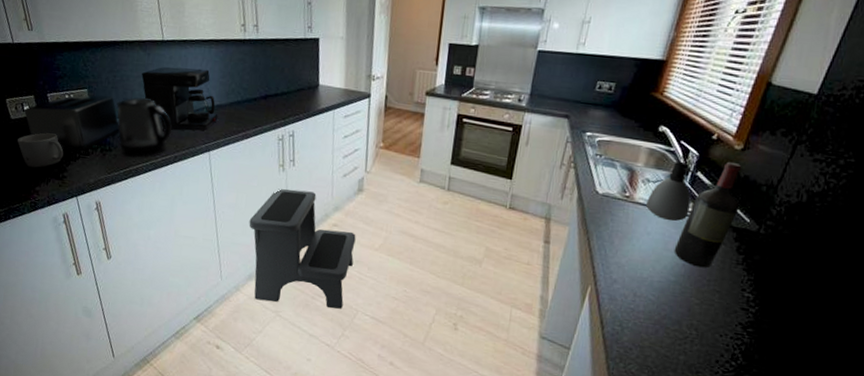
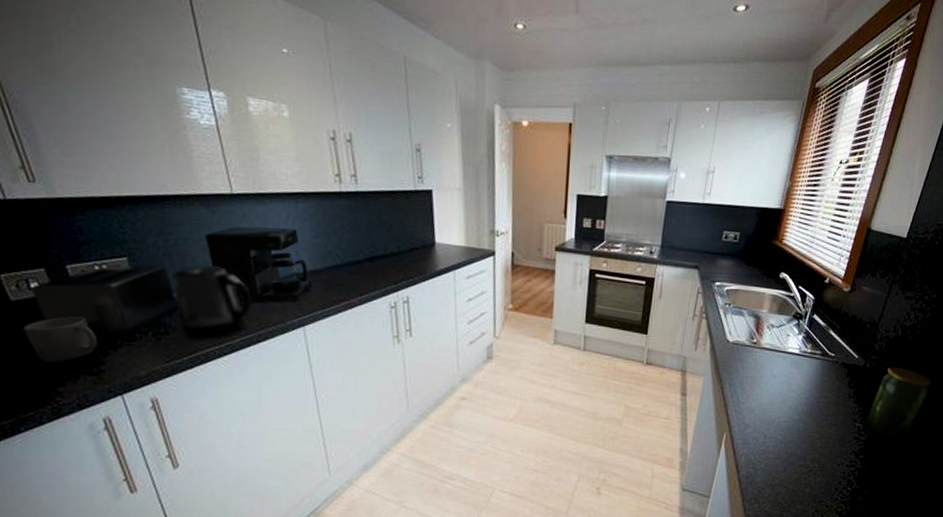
step stool: present [249,188,356,309] -> none [360,362,488,493]
soap dispenser: present [645,161,696,222] -> none [771,305,812,363]
wine bottle: present [674,161,742,269] -> none [797,303,850,404]
jar: none [756,235,845,318] -> present [865,367,931,440]

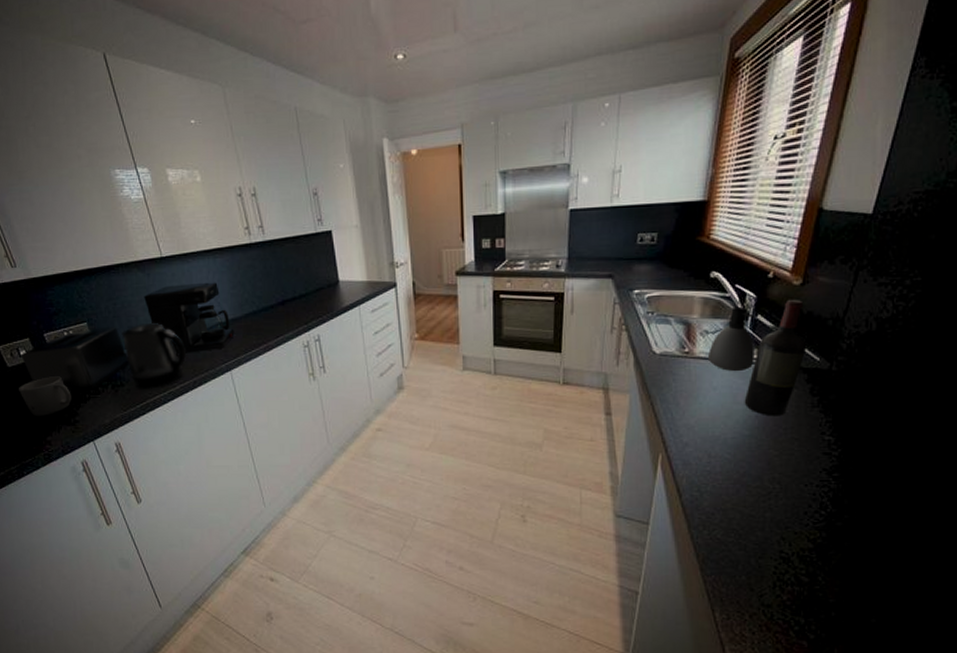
soap dispenser: none [771,305,812,363] -> present [707,306,756,372]
wine bottle: none [797,303,850,404] -> present [744,299,807,417]
jar: present [865,367,931,440] -> none [837,368,924,453]

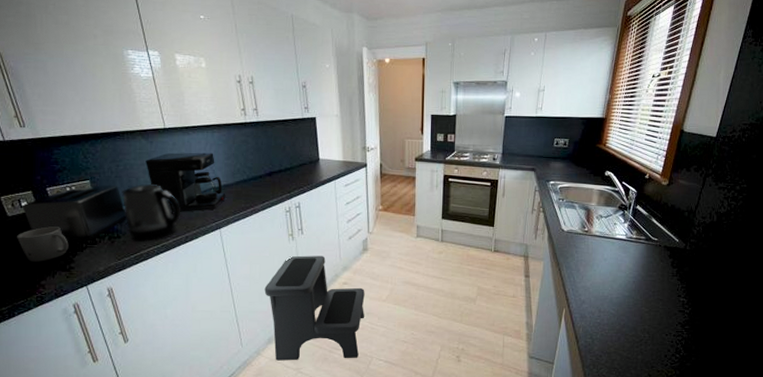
step stool: none [285,398,404,522] -> present [264,255,365,361]
soap dispenser: present [707,306,756,372] -> none [601,198,636,248]
wine bottle: present [744,299,807,417] -> none [625,195,670,282]

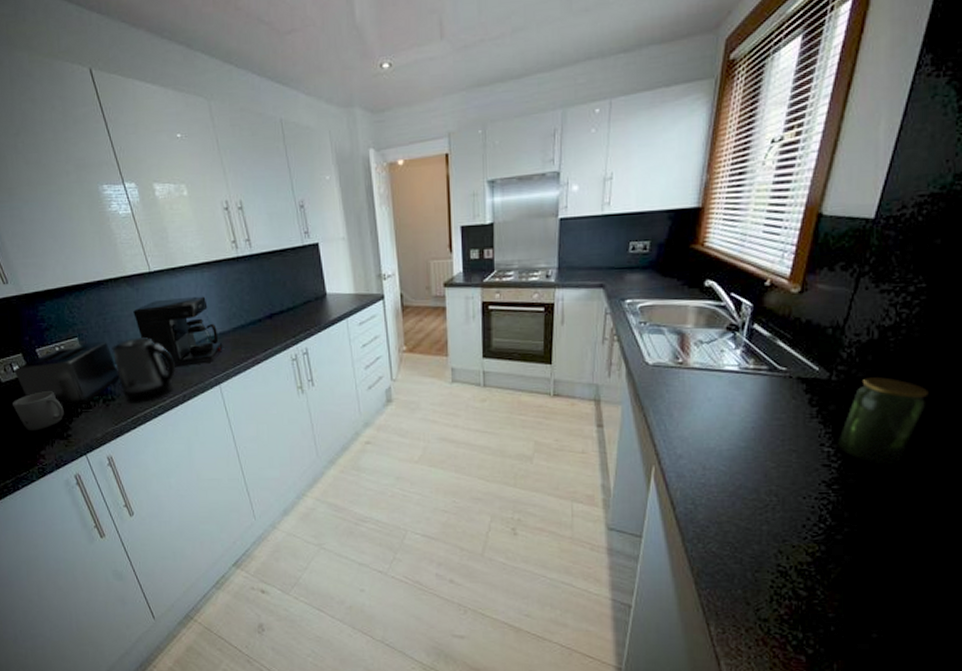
step stool: present [264,255,365,361] -> none [274,411,394,535]
jar: none [688,249,747,312] -> present [836,377,929,465]

